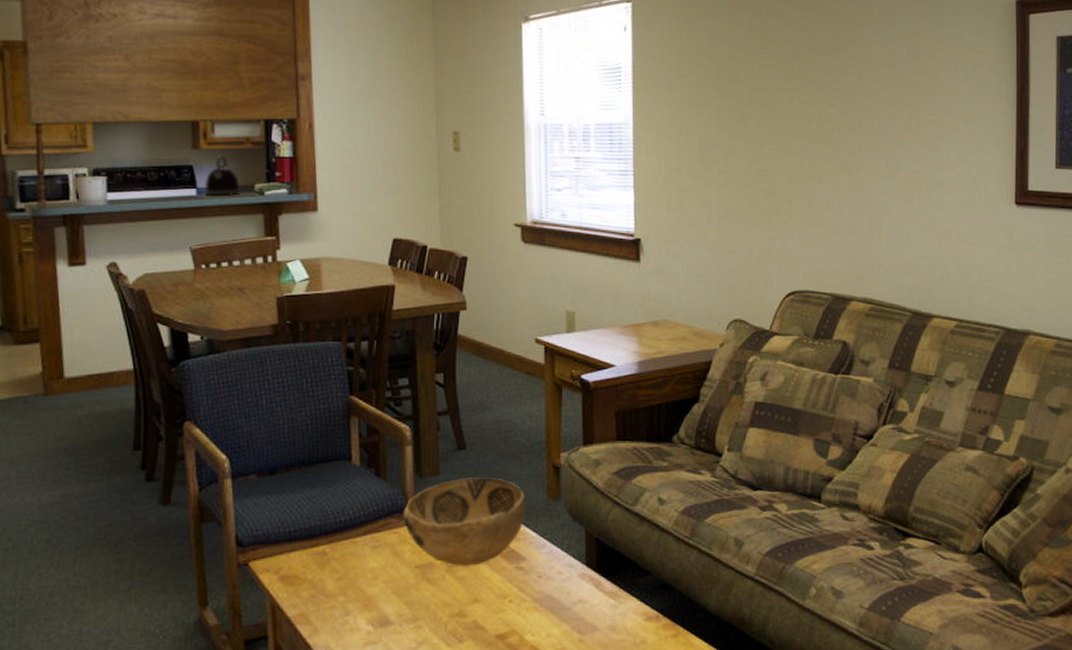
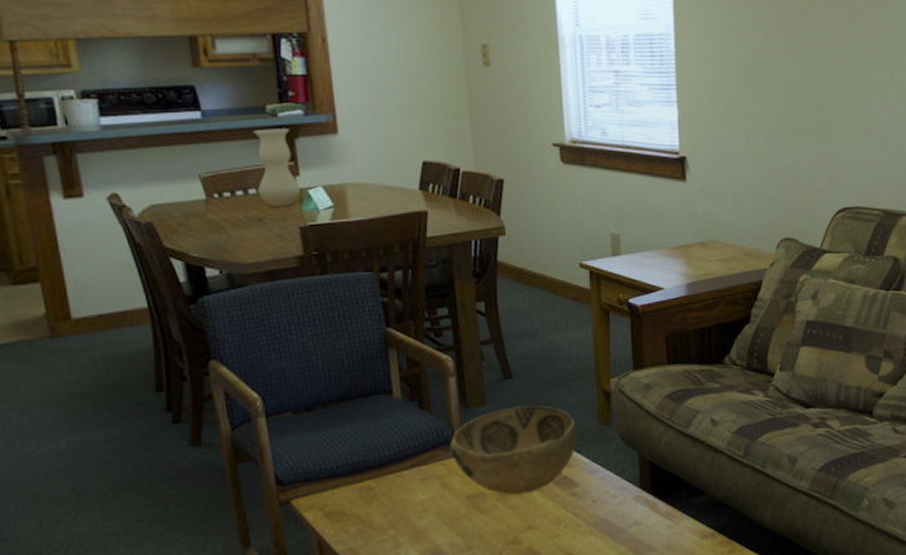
kettle: present [204,154,240,197] -> none [209,73,250,120]
vase: none [241,206,280,279] -> present [252,129,301,208]

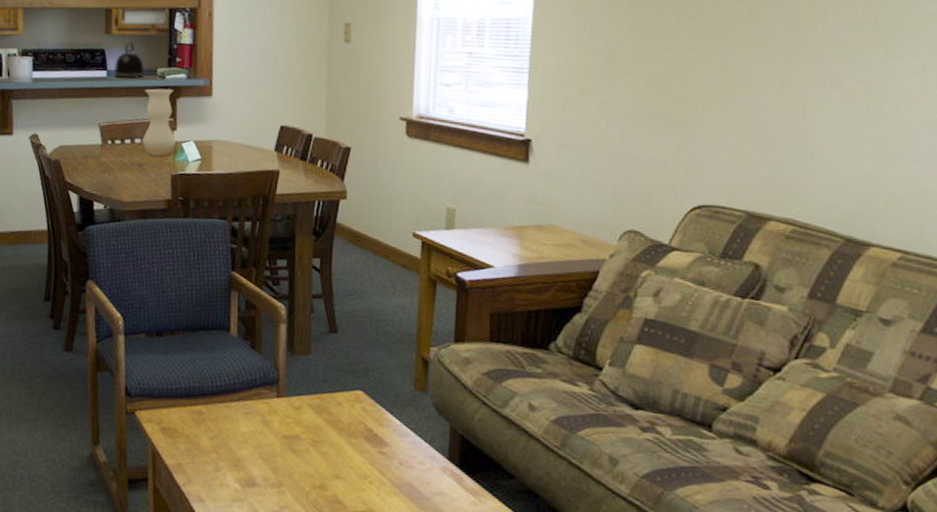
kettle: none [209,73,250,120] -> present [113,40,144,79]
decorative bowl: present [450,405,577,495] -> none [274,360,393,445]

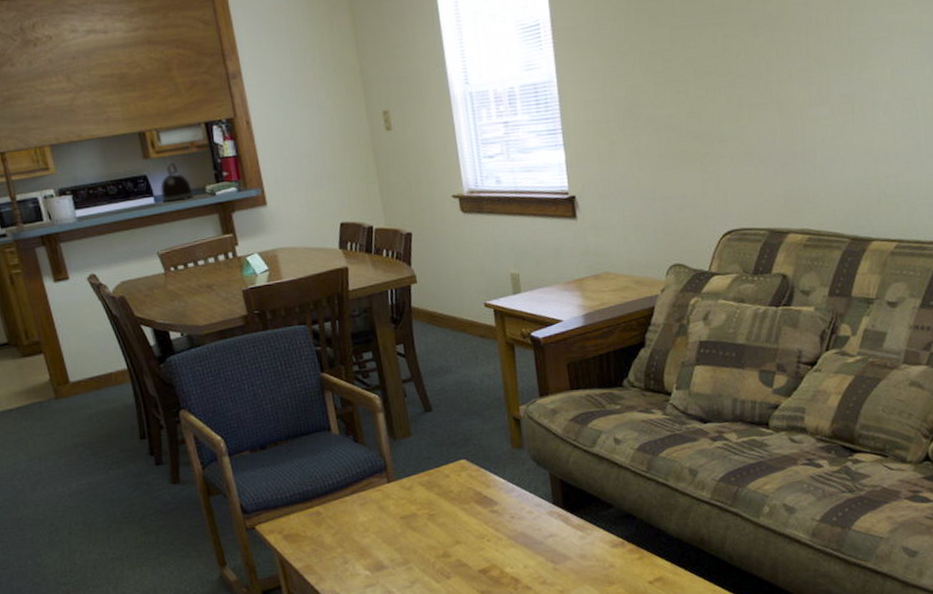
vase: present [142,88,176,157] -> none [196,205,241,276]

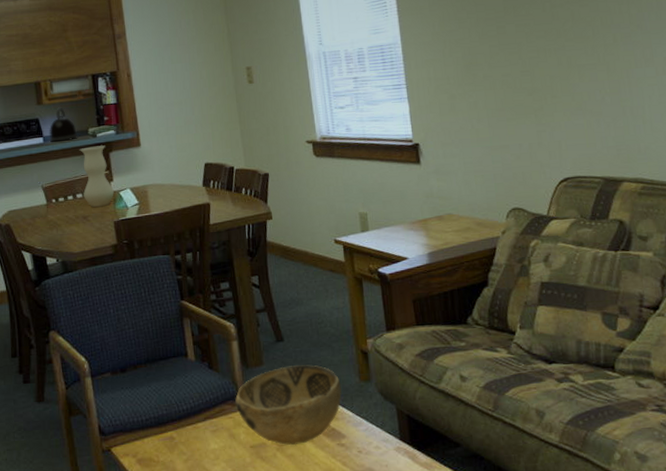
vase: none [196,205,241,276] -> present [79,145,114,208]
decorative bowl: none [383,434,494,514] -> present [235,365,342,446]

